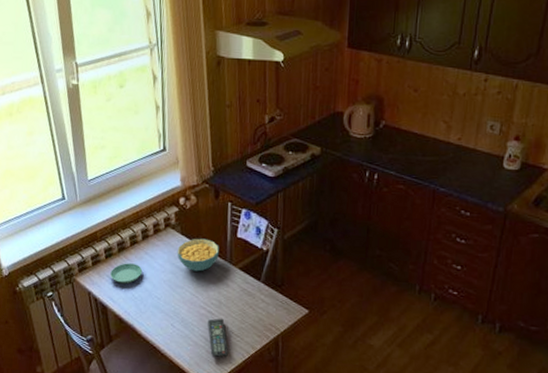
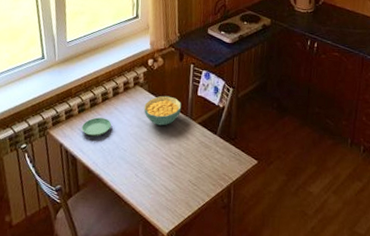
remote control: present [208,318,228,358] -> none [168,168,186,205]

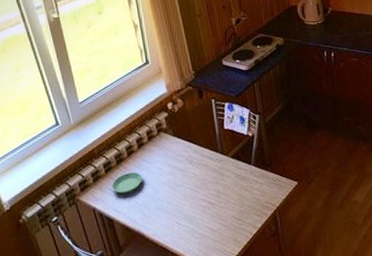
cereal bowl: present [143,96,181,126] -> none [172,136,211,168]

